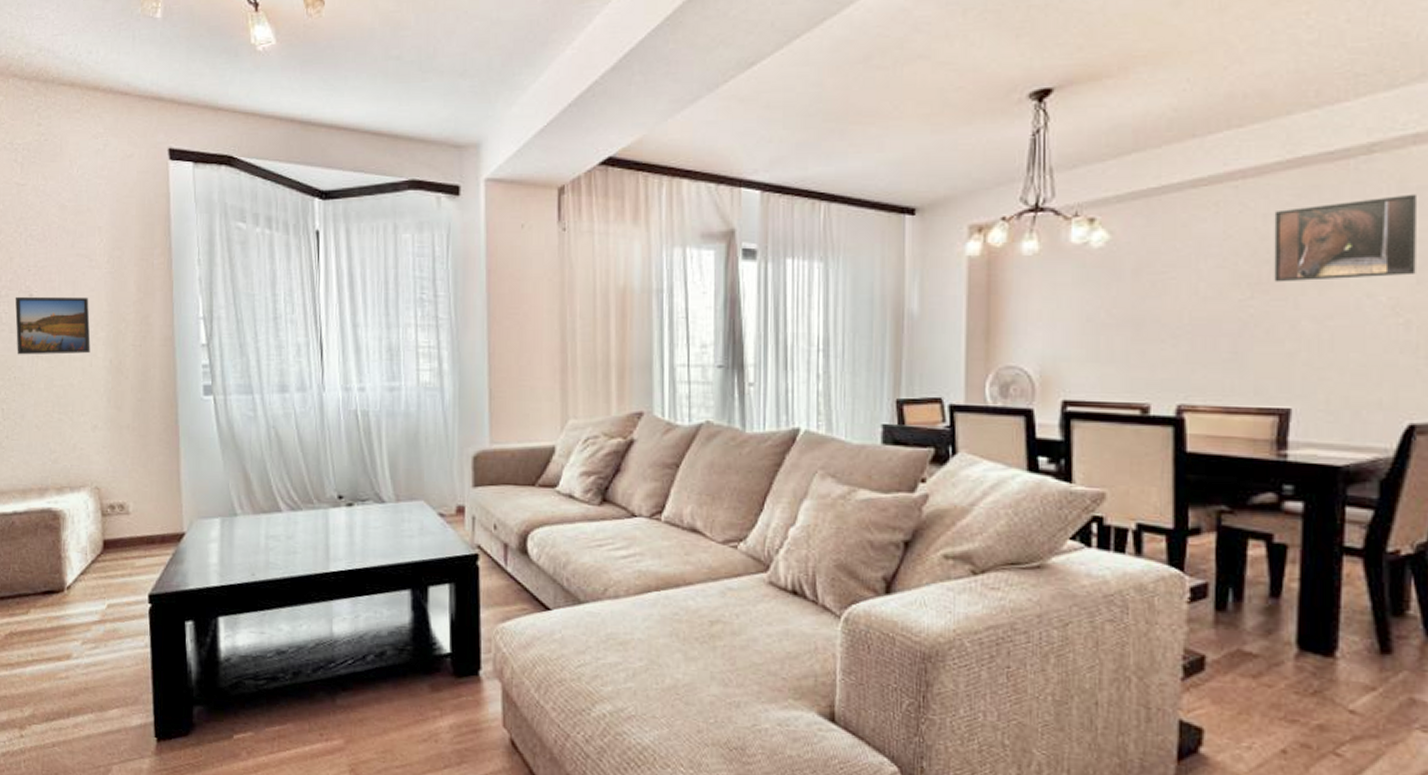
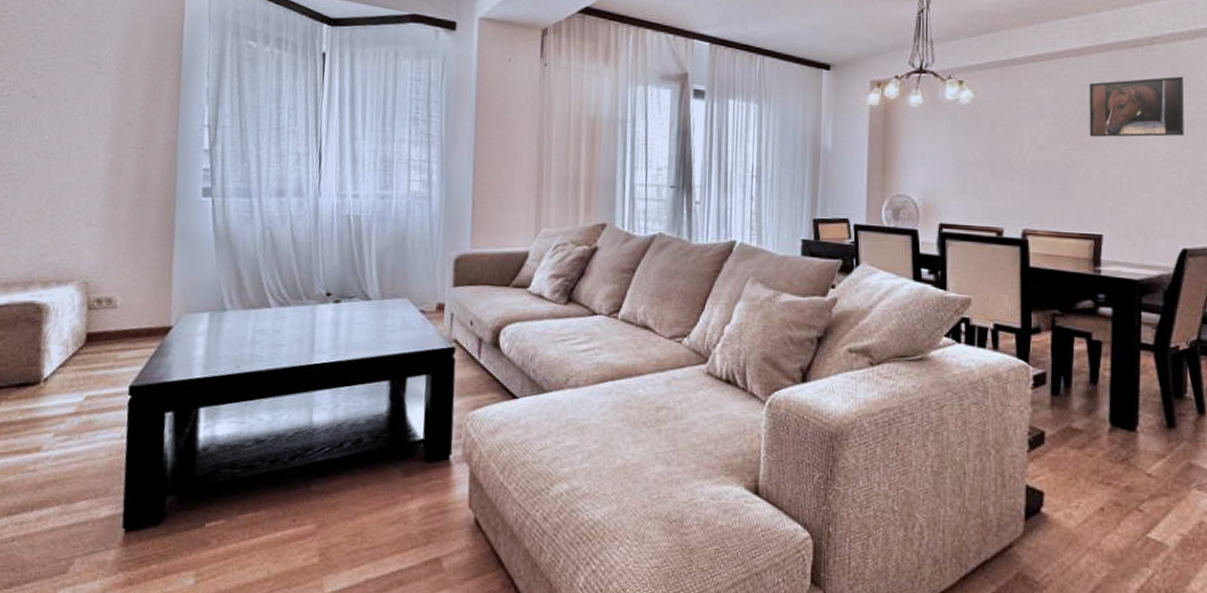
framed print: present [15,296,91,355] -> none [13,97,95,154]

